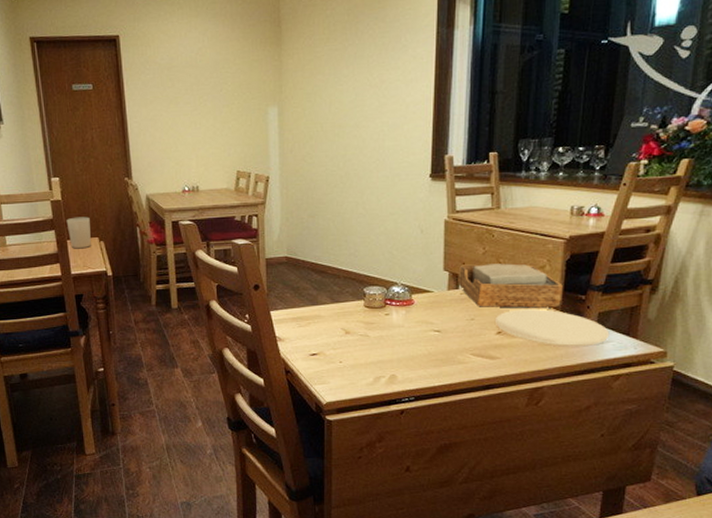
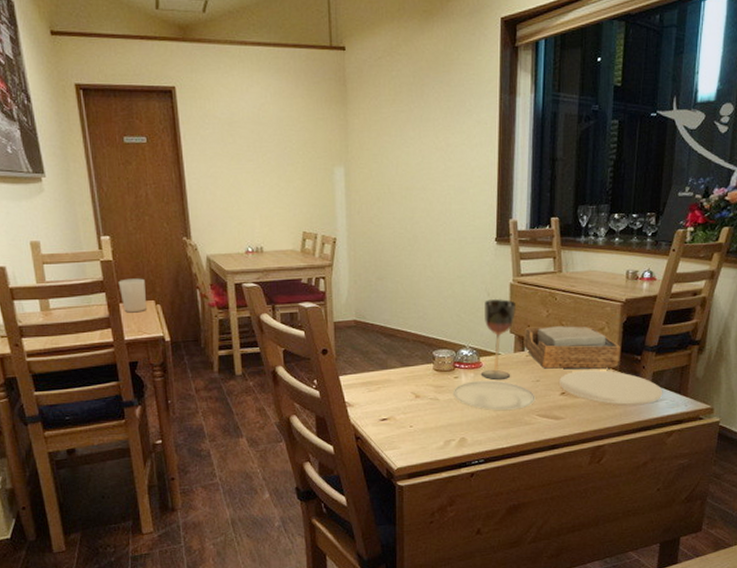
plate: none [383,318,470,350] -> present [452,380,535,412]
wineglass: none [413,235,450,317] -> present [482,298,516,379]

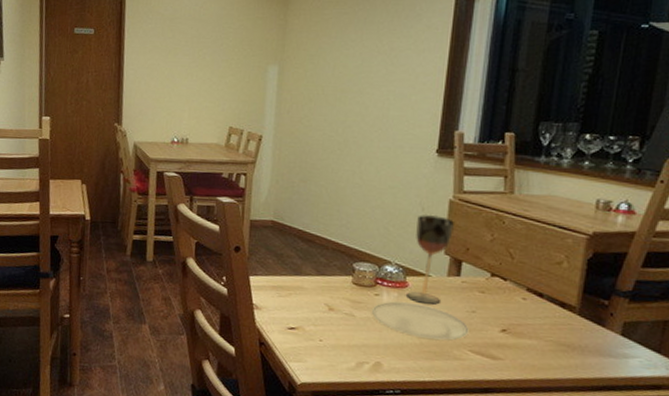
candle holder: present [118,278,146,313] -> none [51,157,75,190]
napkin holder: present [523,326,620,369] -> none [459,250,582,311]
plate: present [558,370,663,406] -> none [499,307,636,360]

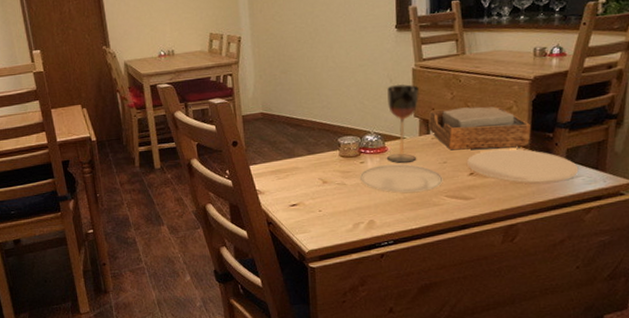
napkin holder: none [459,250,582,311] -> present [428,106,531,150]
plate: none [499,307,636,360] -> present [466,149,579,184]

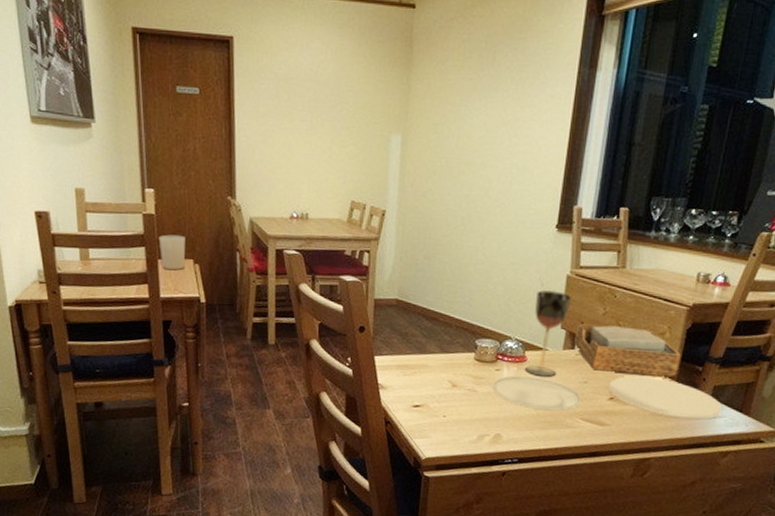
candle holder: none [49,86,74,117] -> present [159,234,185,271]

